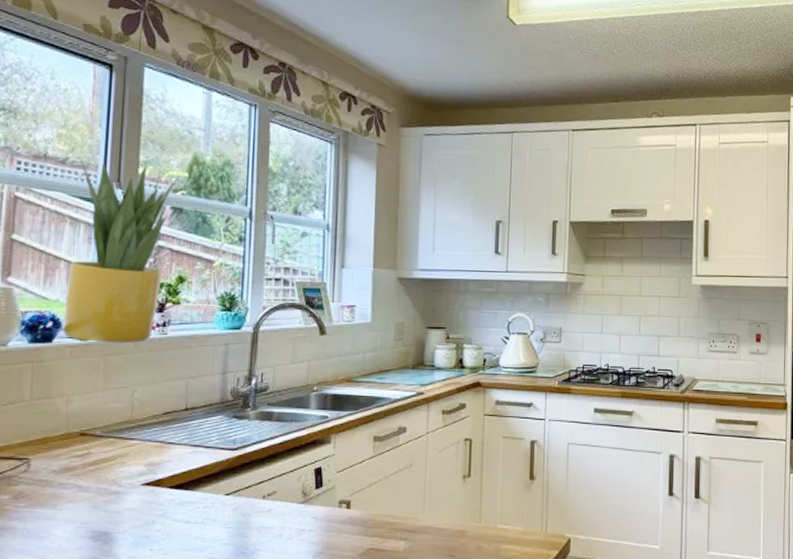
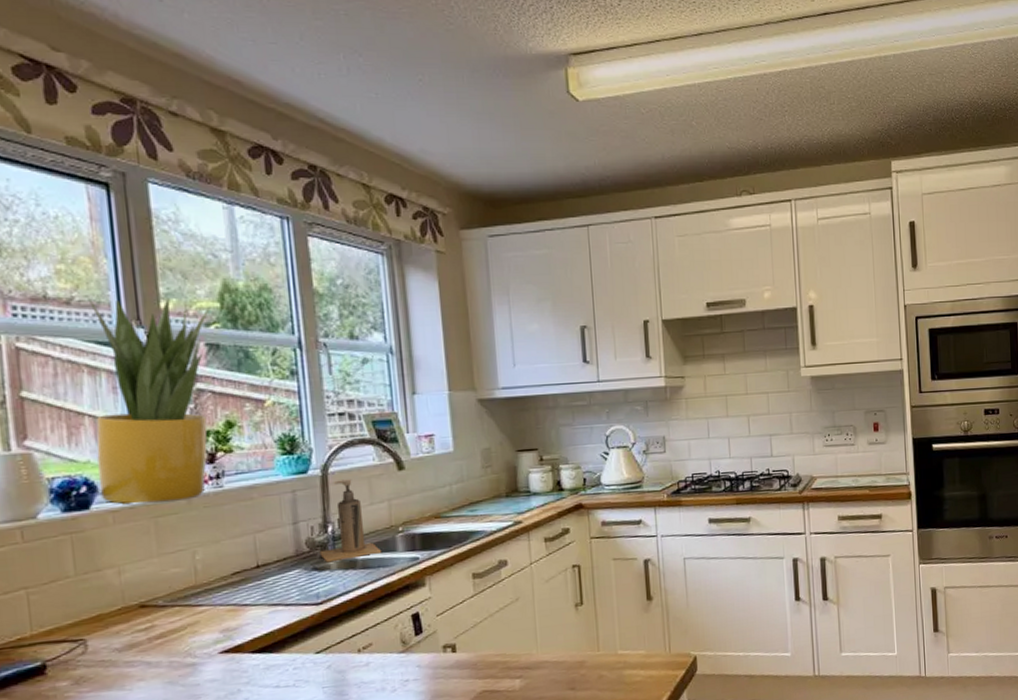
soap dispenser: none [241,338,297,412] -> present [319,479,383,563]

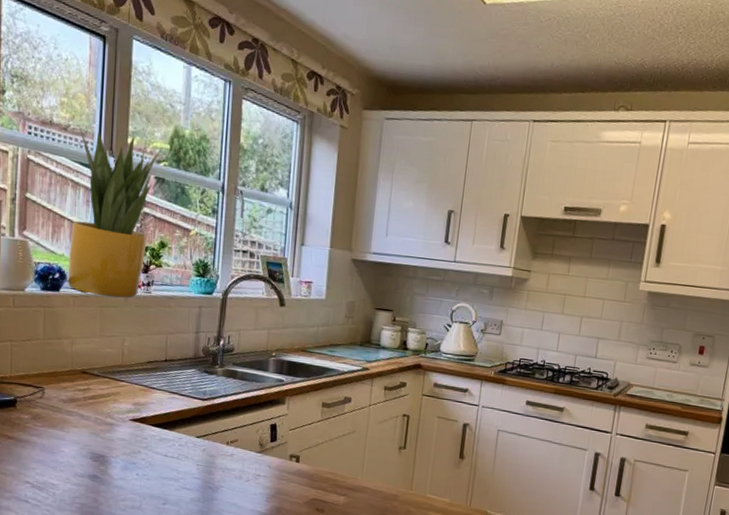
soap dispenser: present [319,479,383,563] -> none [211,305,257,370]

